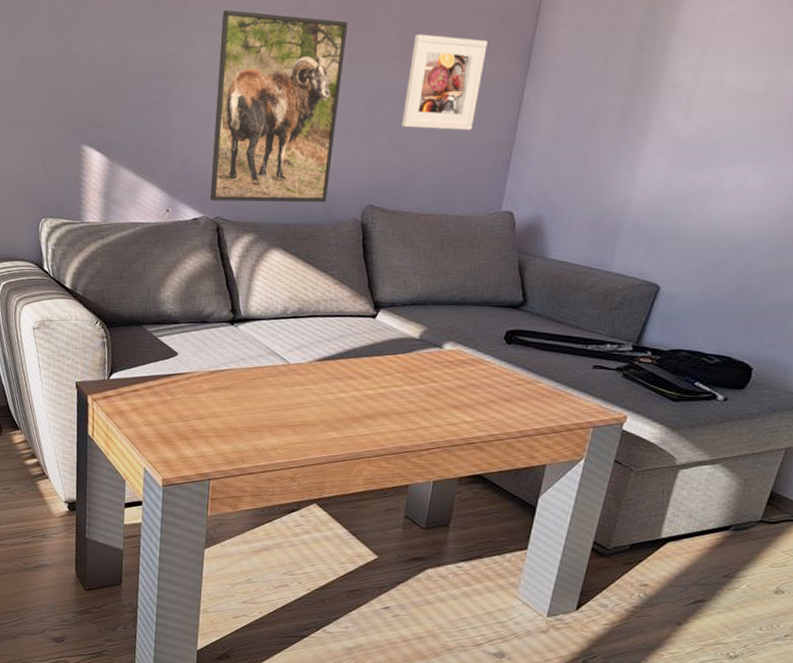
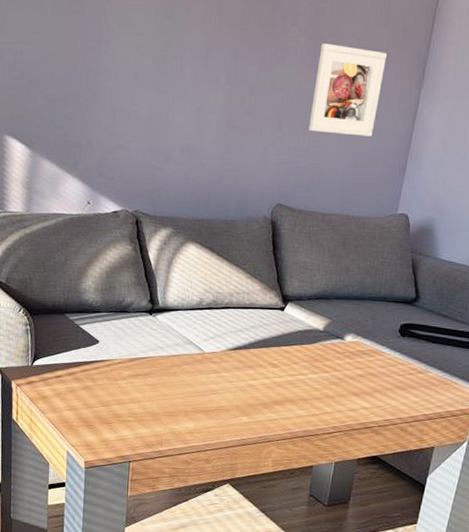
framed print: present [209,10,348,203] -> none [129,9,260,200]

